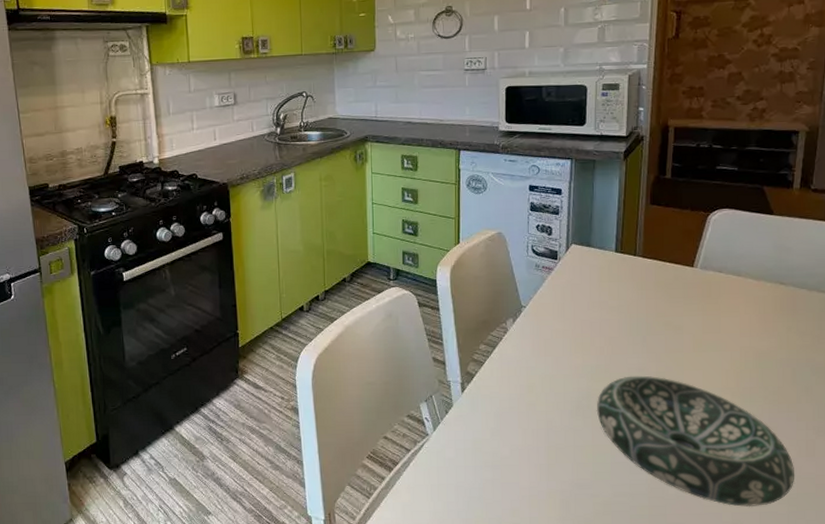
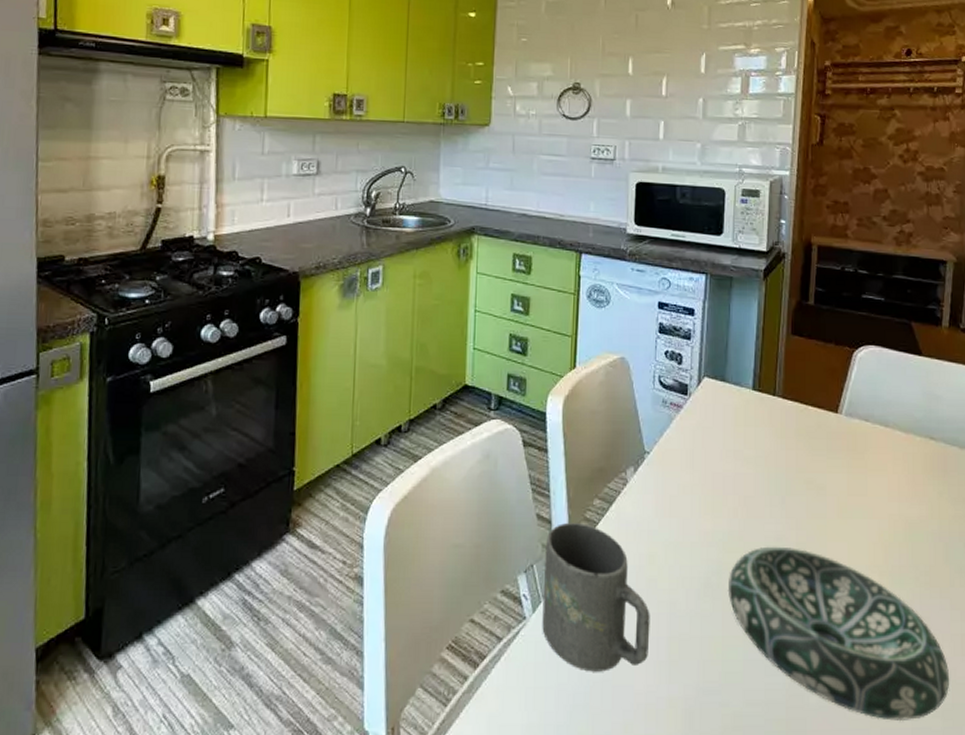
mug: none [441,362,531,473] -> present [542,522,650,672]

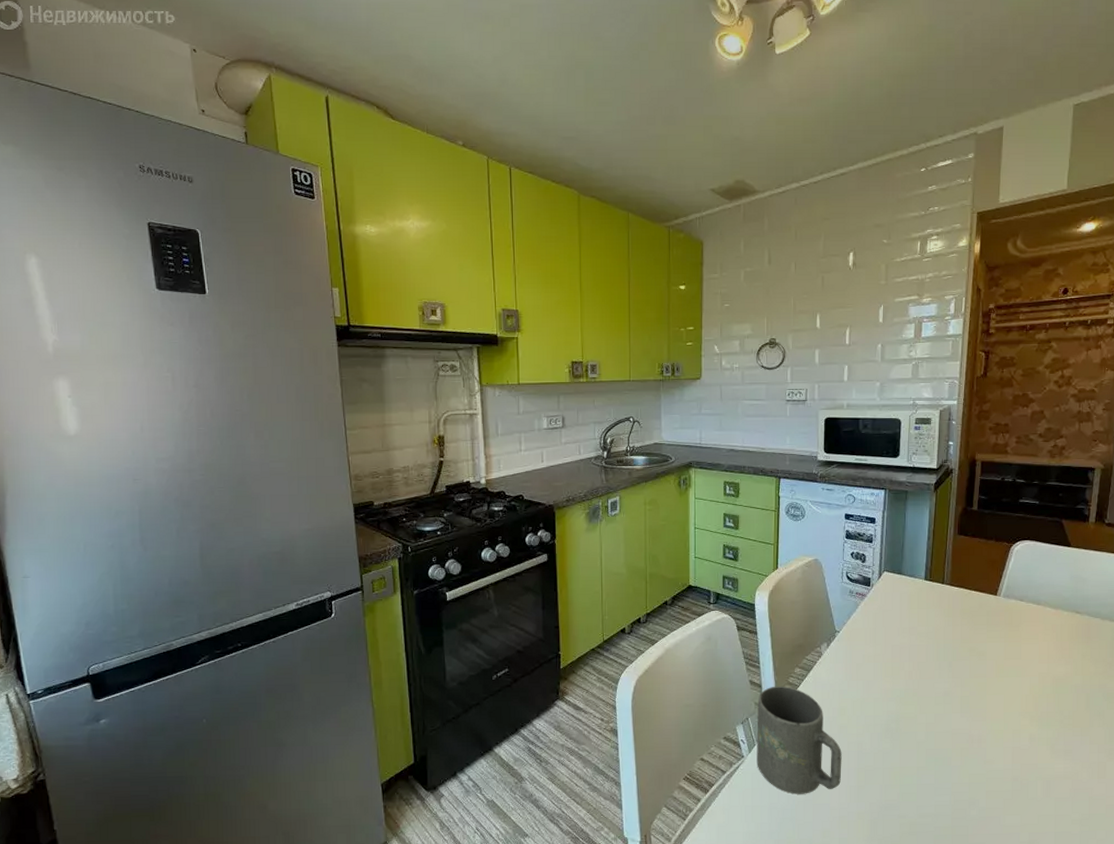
decorative bowl: present [727,546,950,722] -> none [904,699,1088,828]

